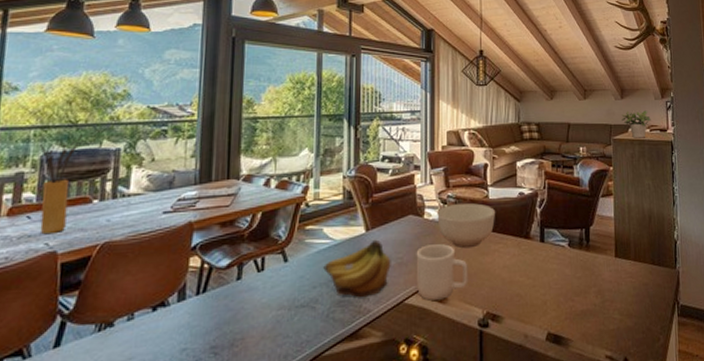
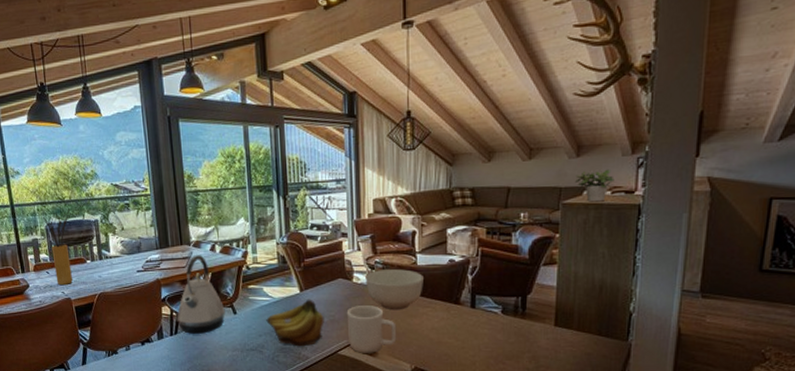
kettle: none [208,191,274,291] -> present [176,255,225,334]

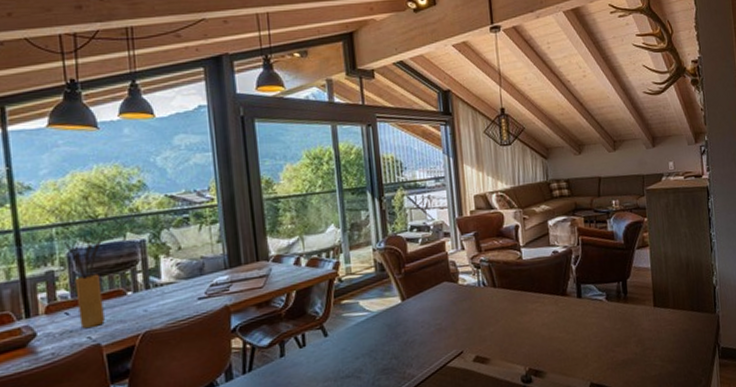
kettle: present [176,255,225,334] -> none [251,271,314,369]
fruit: present [266,299,324,347] -> none [363,308,431,365]
mug: present [346,305,397,354] -> none [454,307,509,363]
bowl: present [365,268,425,310] -> none [471,265,531,310]
potted plant: present [575,169,614,202] -> none [654,157,685,187]

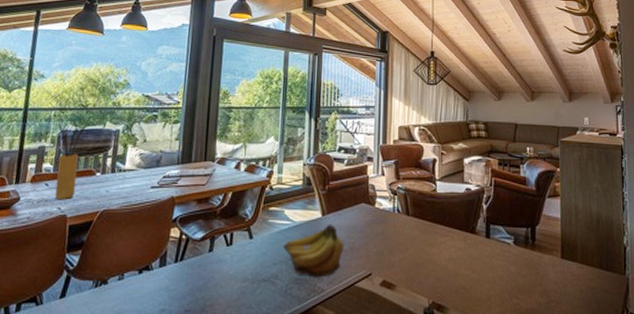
fruit: none [363,308,431,365] -> present [283,224,344,278]

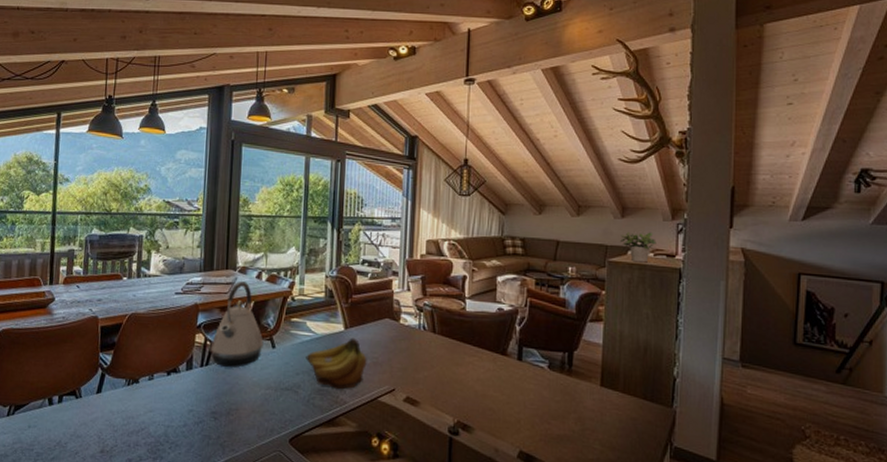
vase: present [54,116,91,200] -> none [85,221,115,302]
kettle: none [185,172,241,261] -> present [210,281,264,368]
potted plant: none [569,114,600,141] -> present [620,232,657,263]

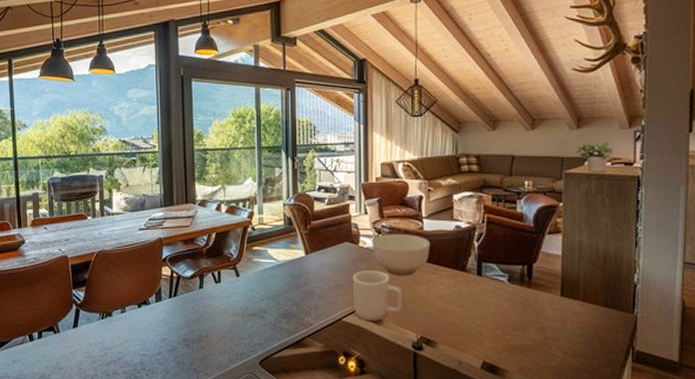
kettle: present [210,281,264,368] -> none [177,214,228,297]
fruit: present [306,337,367,390] -> none [269,262,329,313]
mug: none [389,349,441,403] -> present [352,271,403,322]
bowl: none [413,311,473,357] -> present [372,233,431,276]

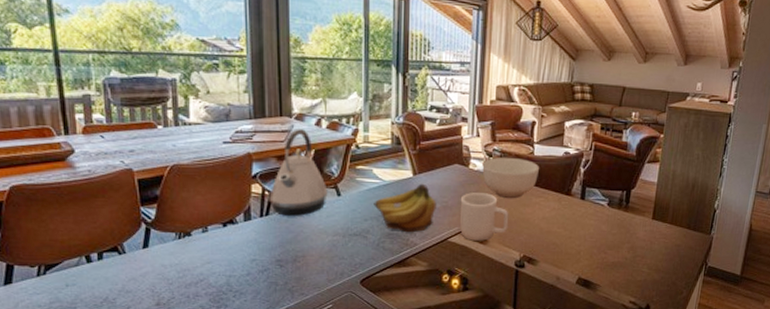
kettle: none [177,214,228,297] -> present [269,129,328,216]
fruit: none [269,262,329,313] -> present [374,183,437,233]
potted plant: present [577,141,614,173] -> none [681,79,713,108]

